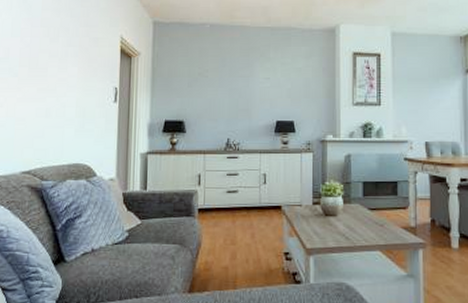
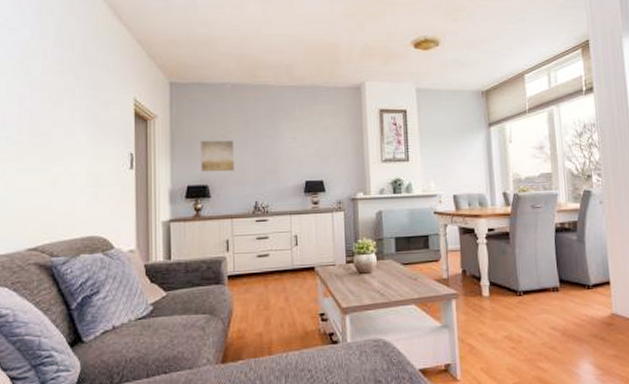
wall art: none [178,78,209,108] -> present [200,140,234,172]

